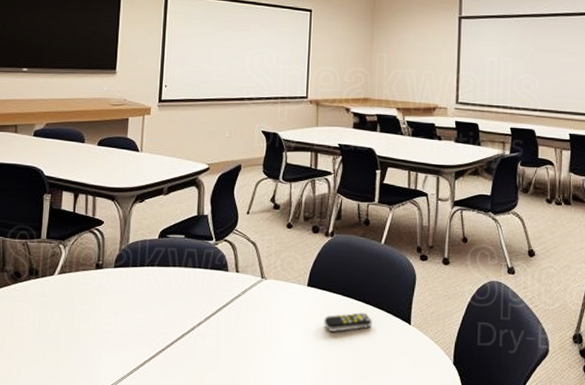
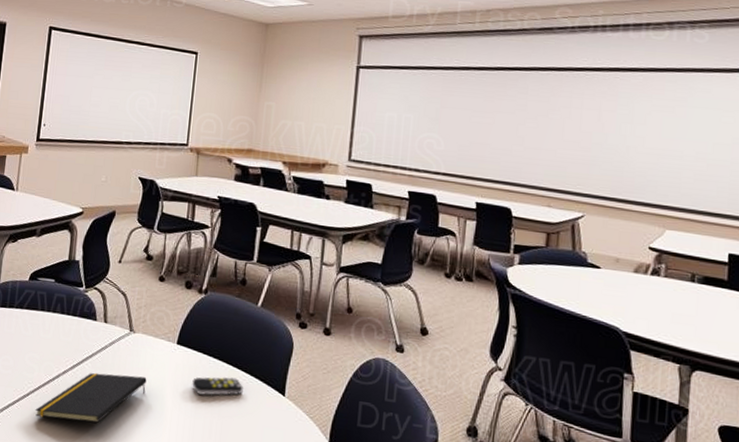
notepad: none [172,320,280,371] -> present [35,372,147,423]

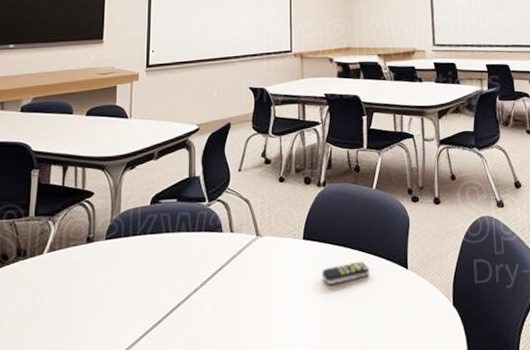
notepad: present [35,372,147,423] -> none [168,279,278,343]

